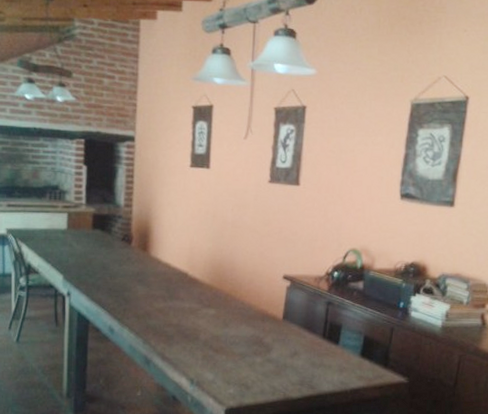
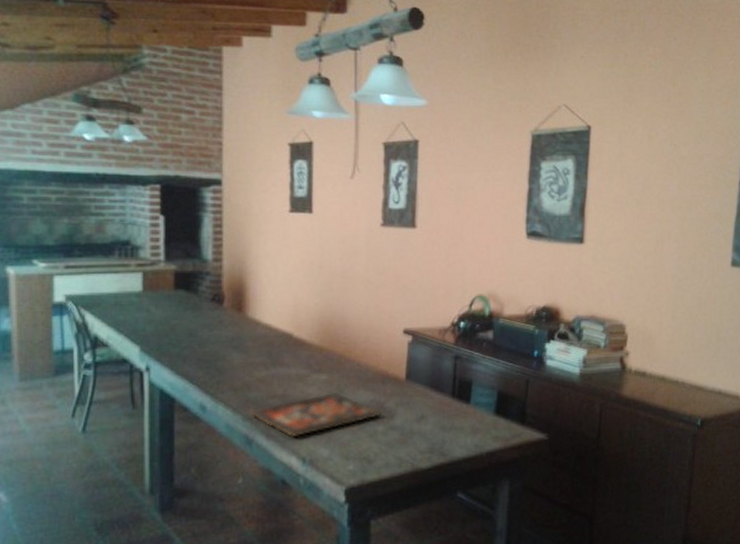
board game: none [148,325,260,362] -> present [249,391,381,438]

